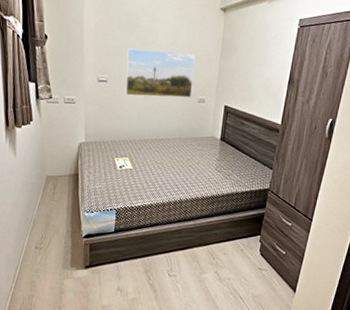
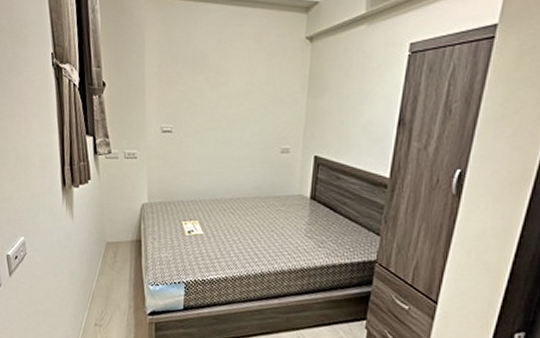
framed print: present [125,48,196,98] -> none [193,92,276,148]

